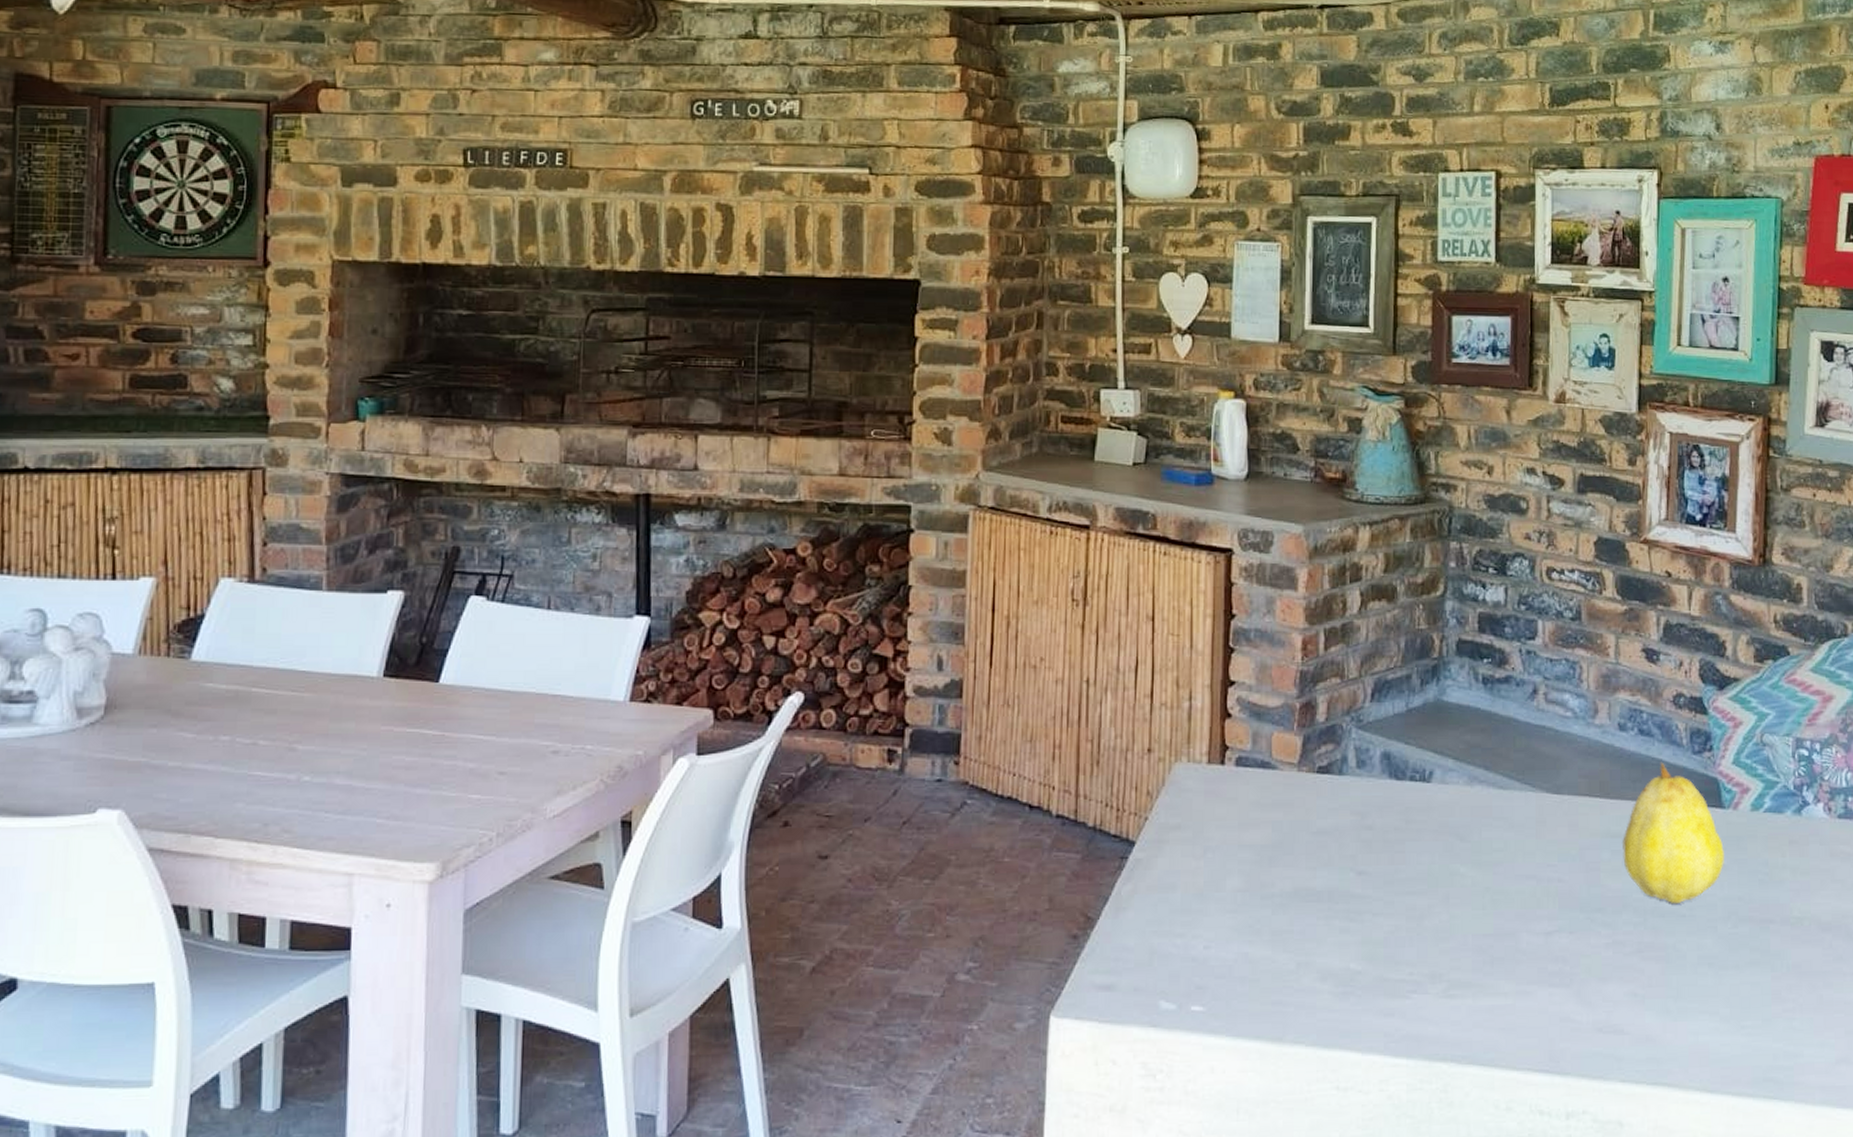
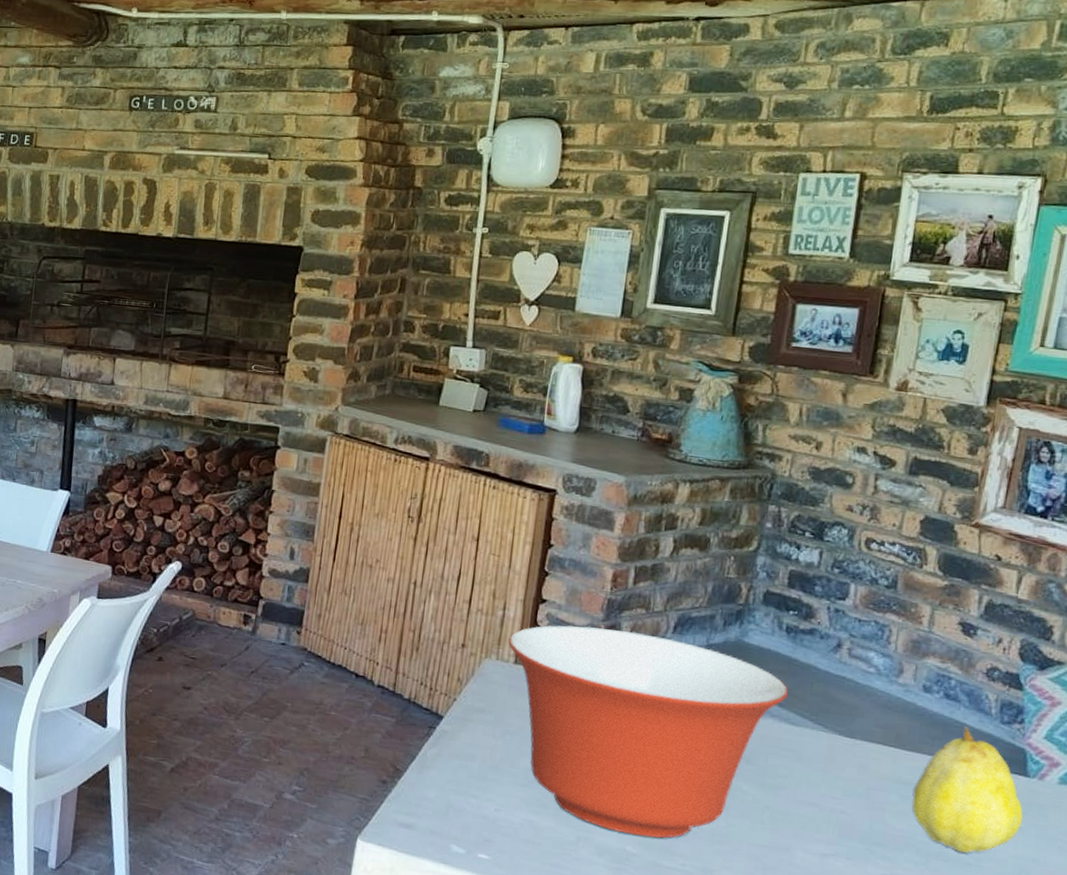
mixing bowl: none [1199,705,1493,949] -> present [508,625,789,839]

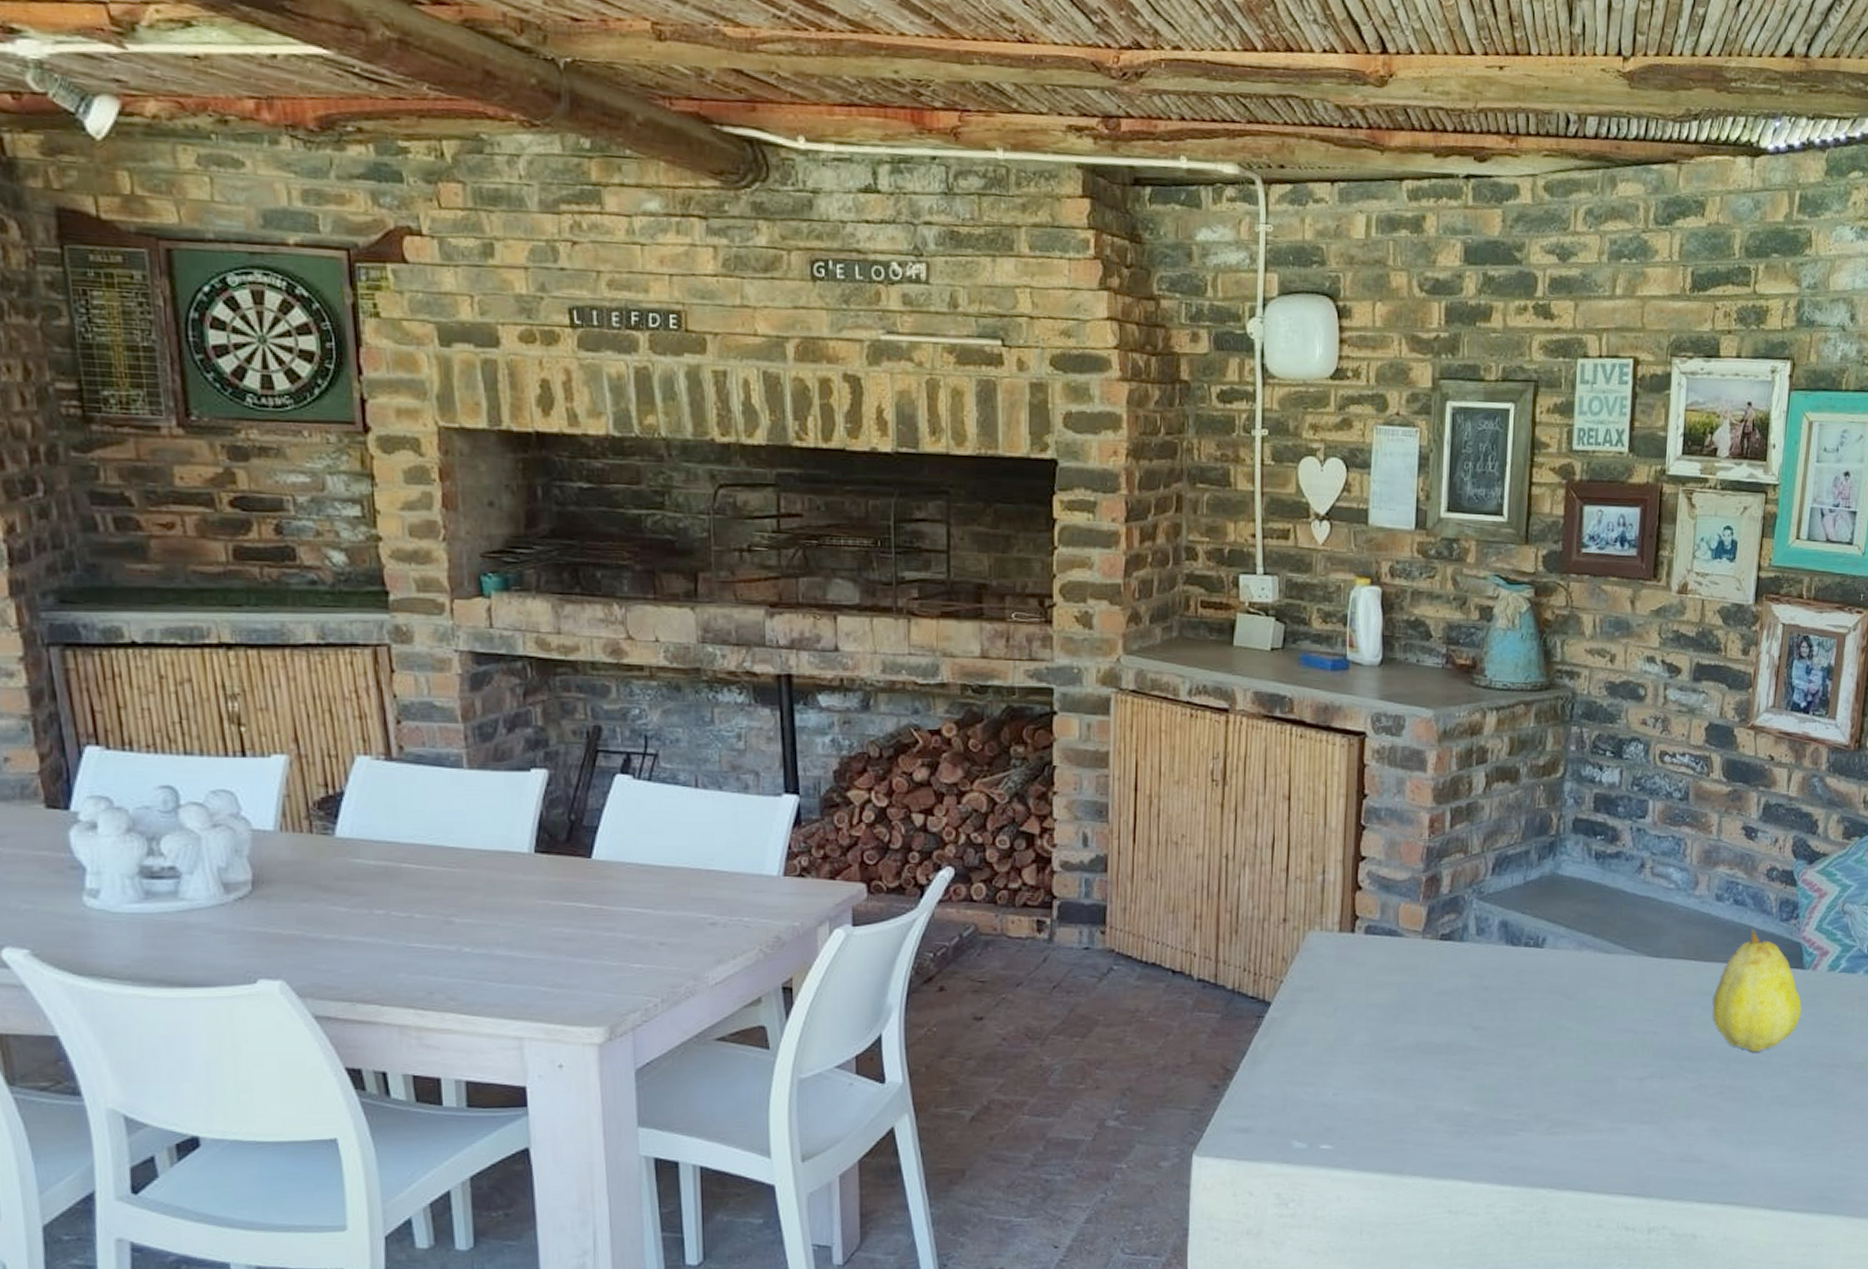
mixing bowl: present [508,625,789,839] -> none [1331,879,1601,1094]

